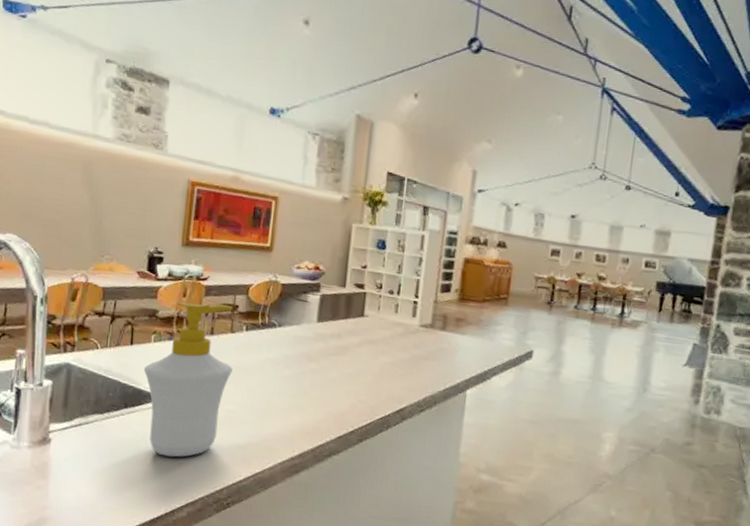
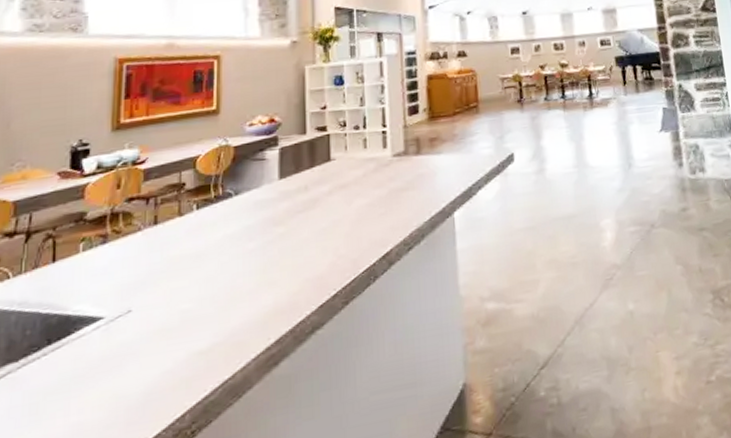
soap bottle: present [143,301,232,457] -> none [71,185,184,394]

